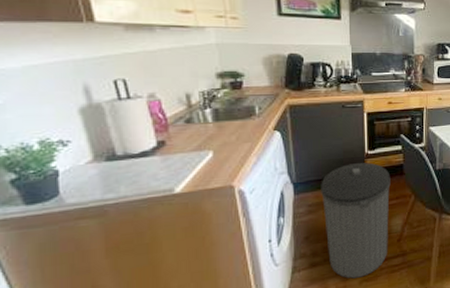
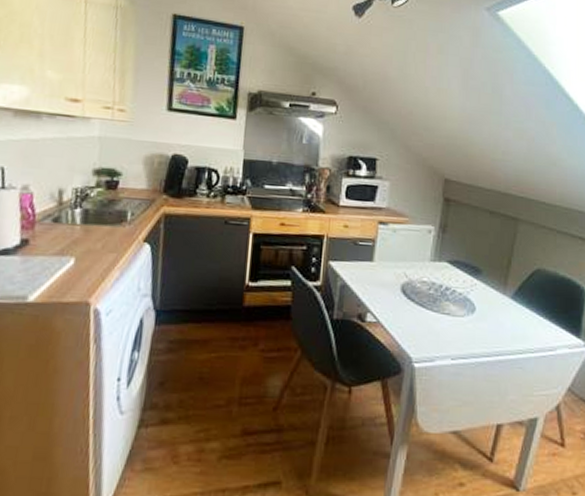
trash can: present [321,162,391,279] -> none [184,294,273,451]

